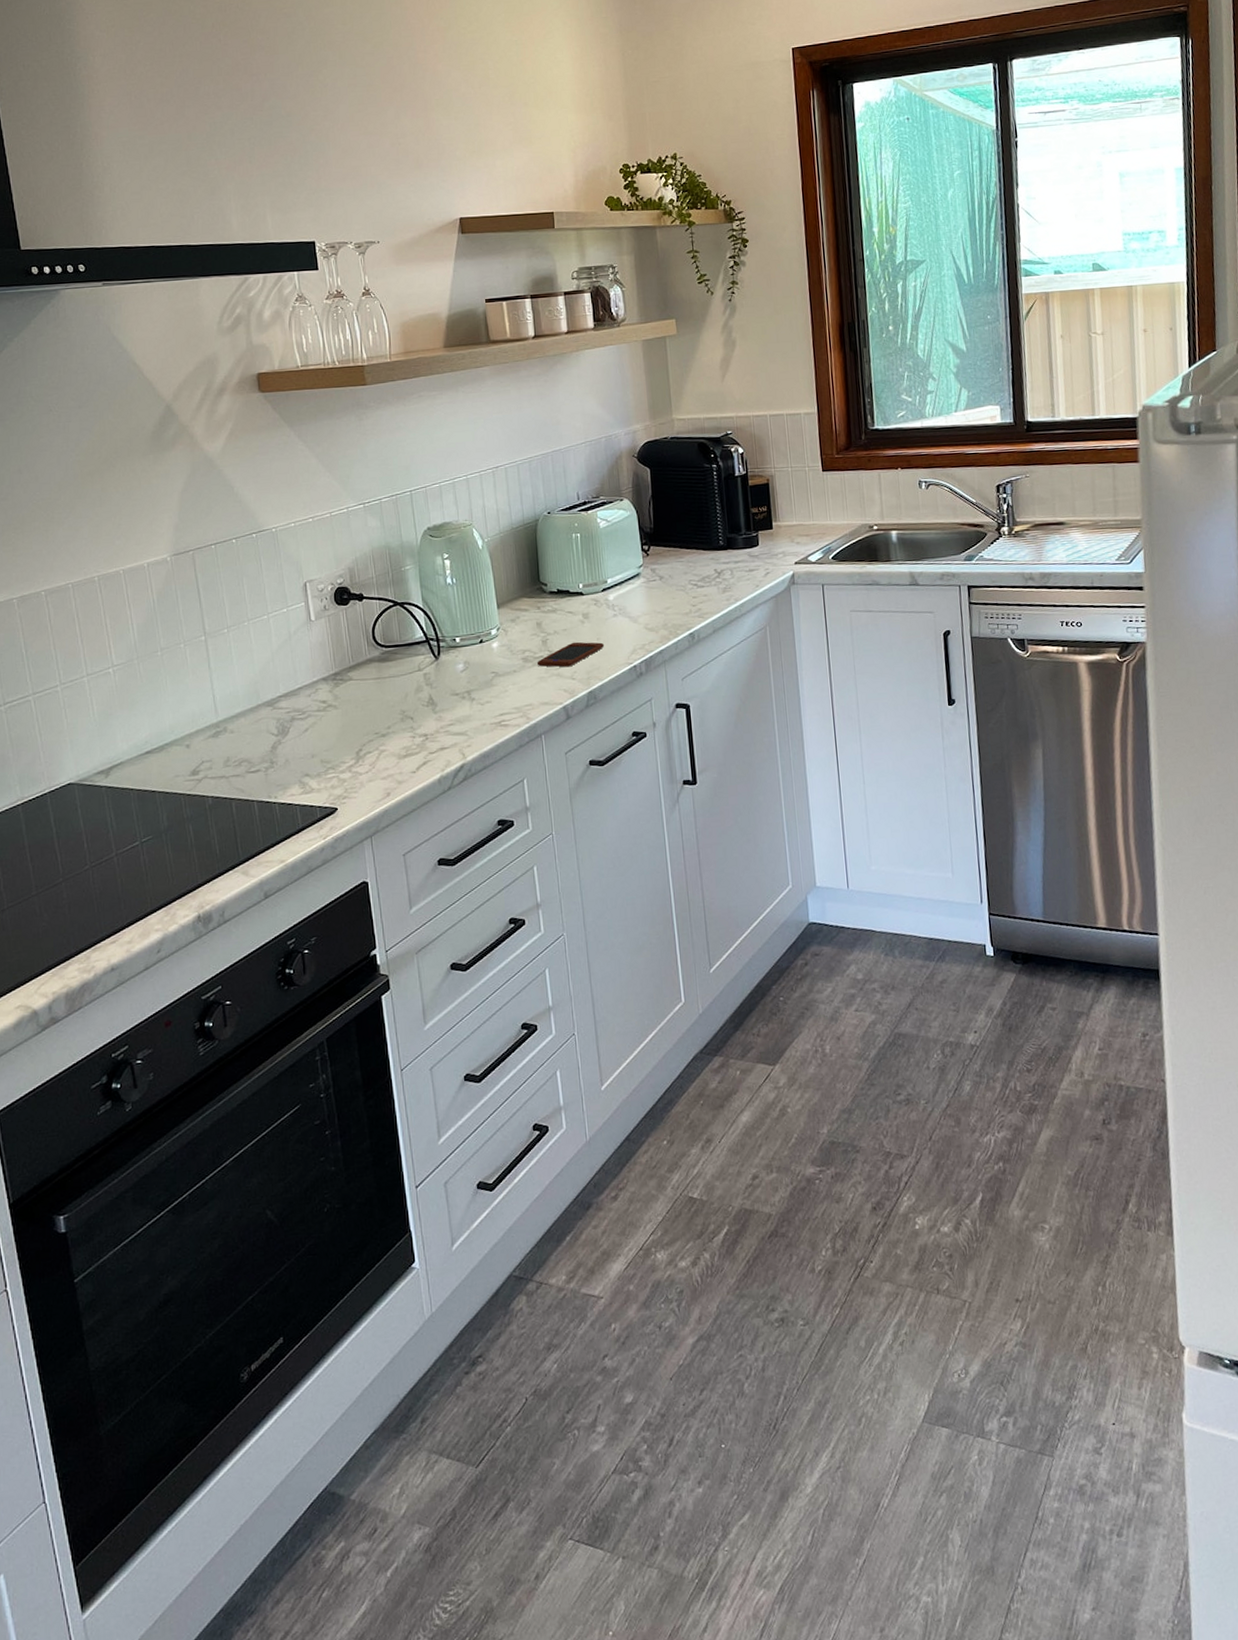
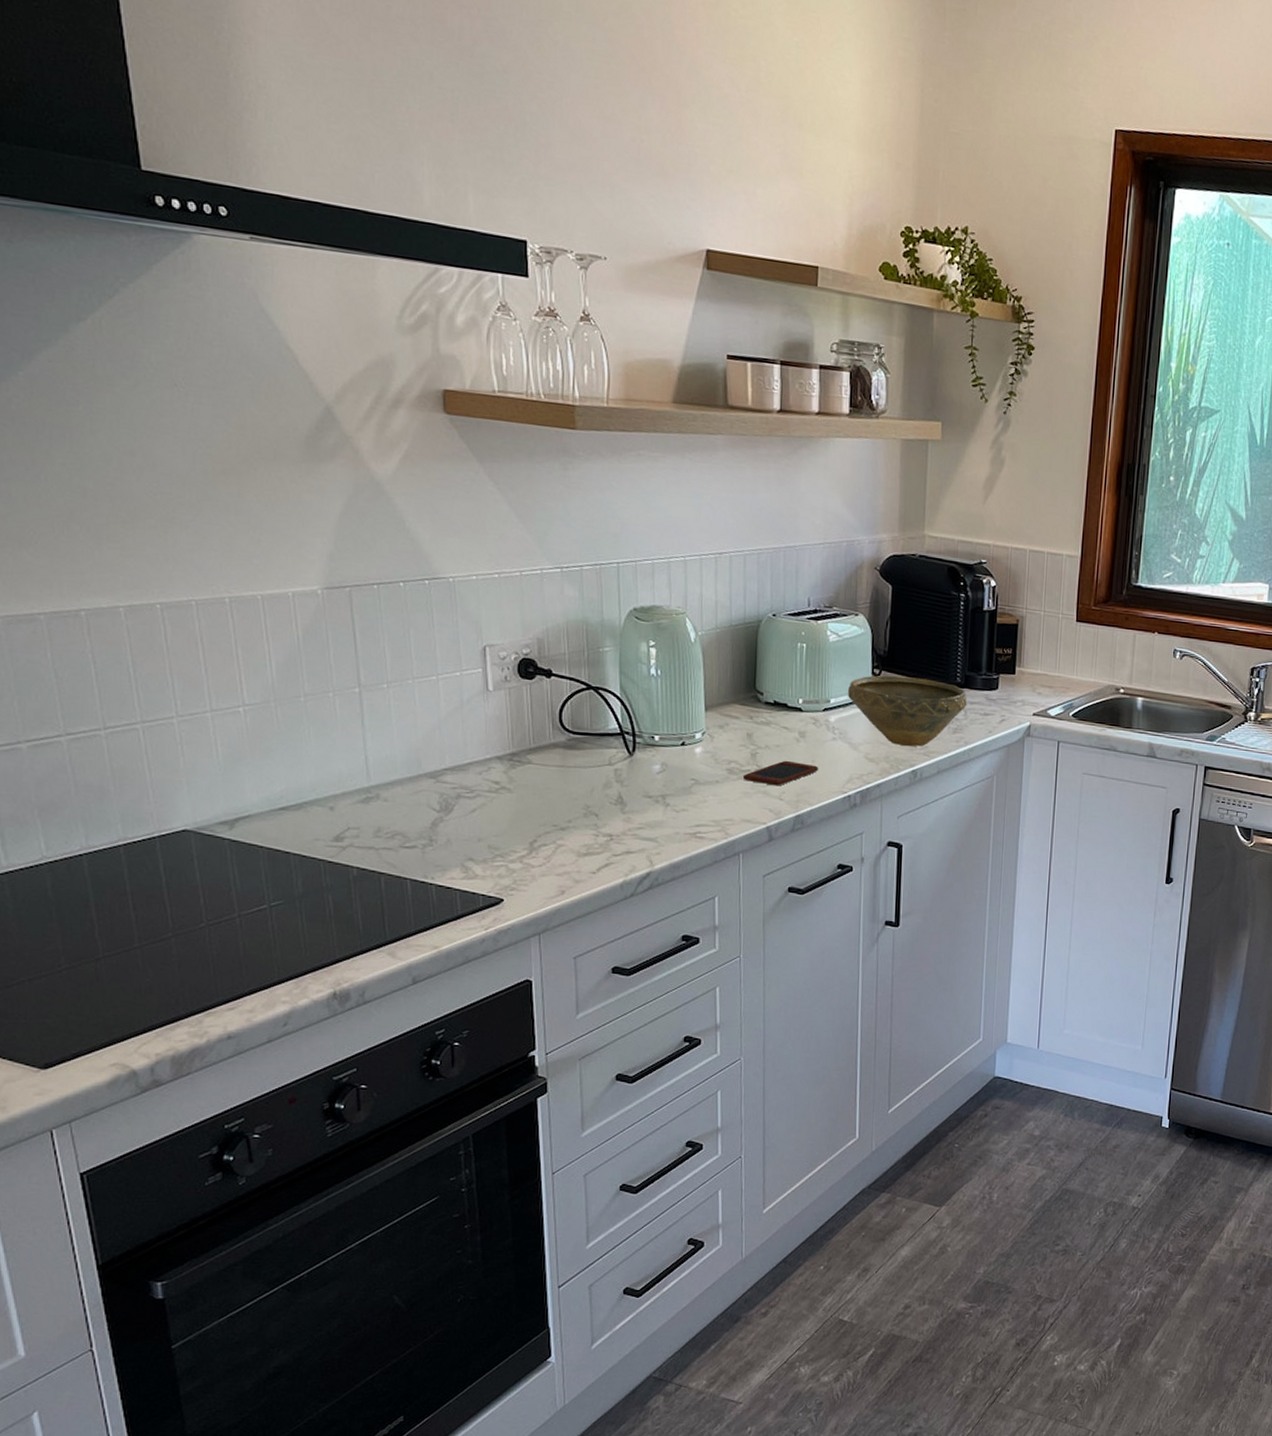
bowl: none [622,547,732,612] -> present [848,675,968,747]

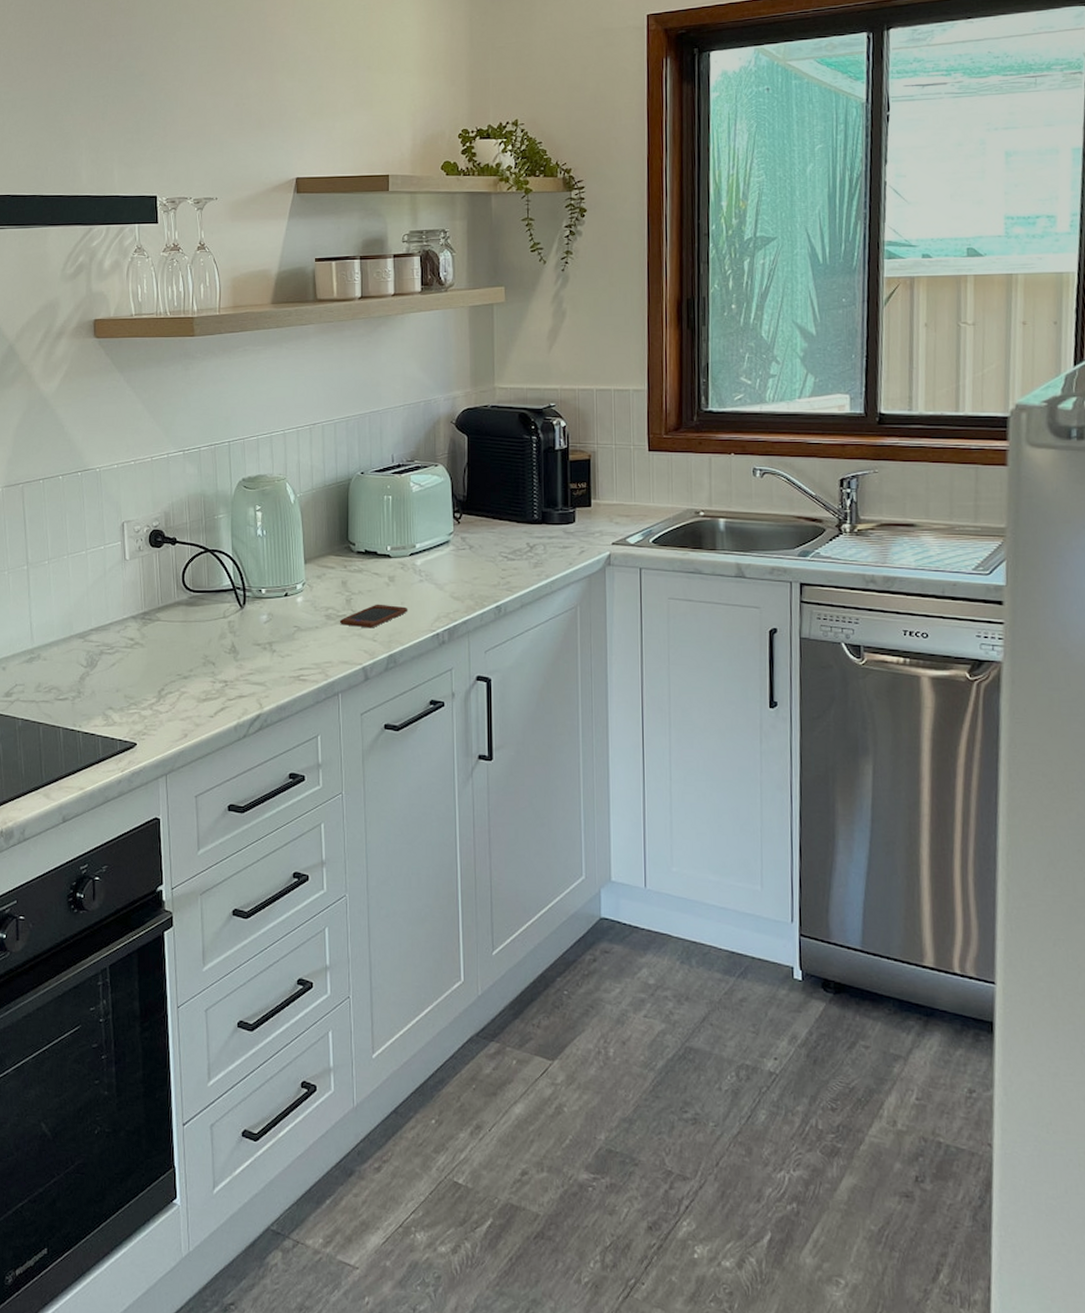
bowl: present [848,675,968,747] -> none [432,518,546,584]

